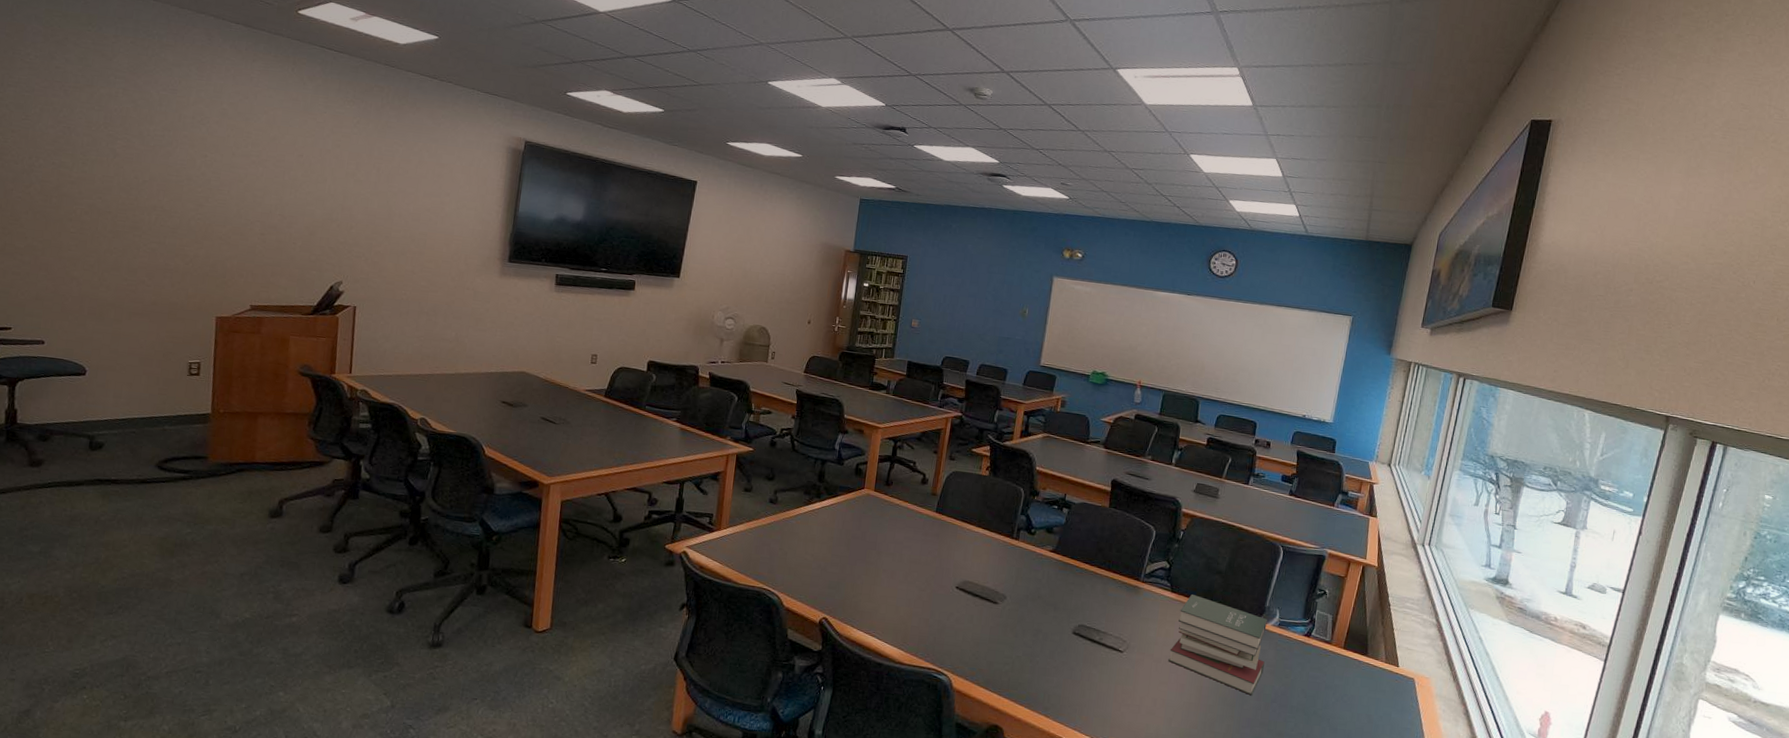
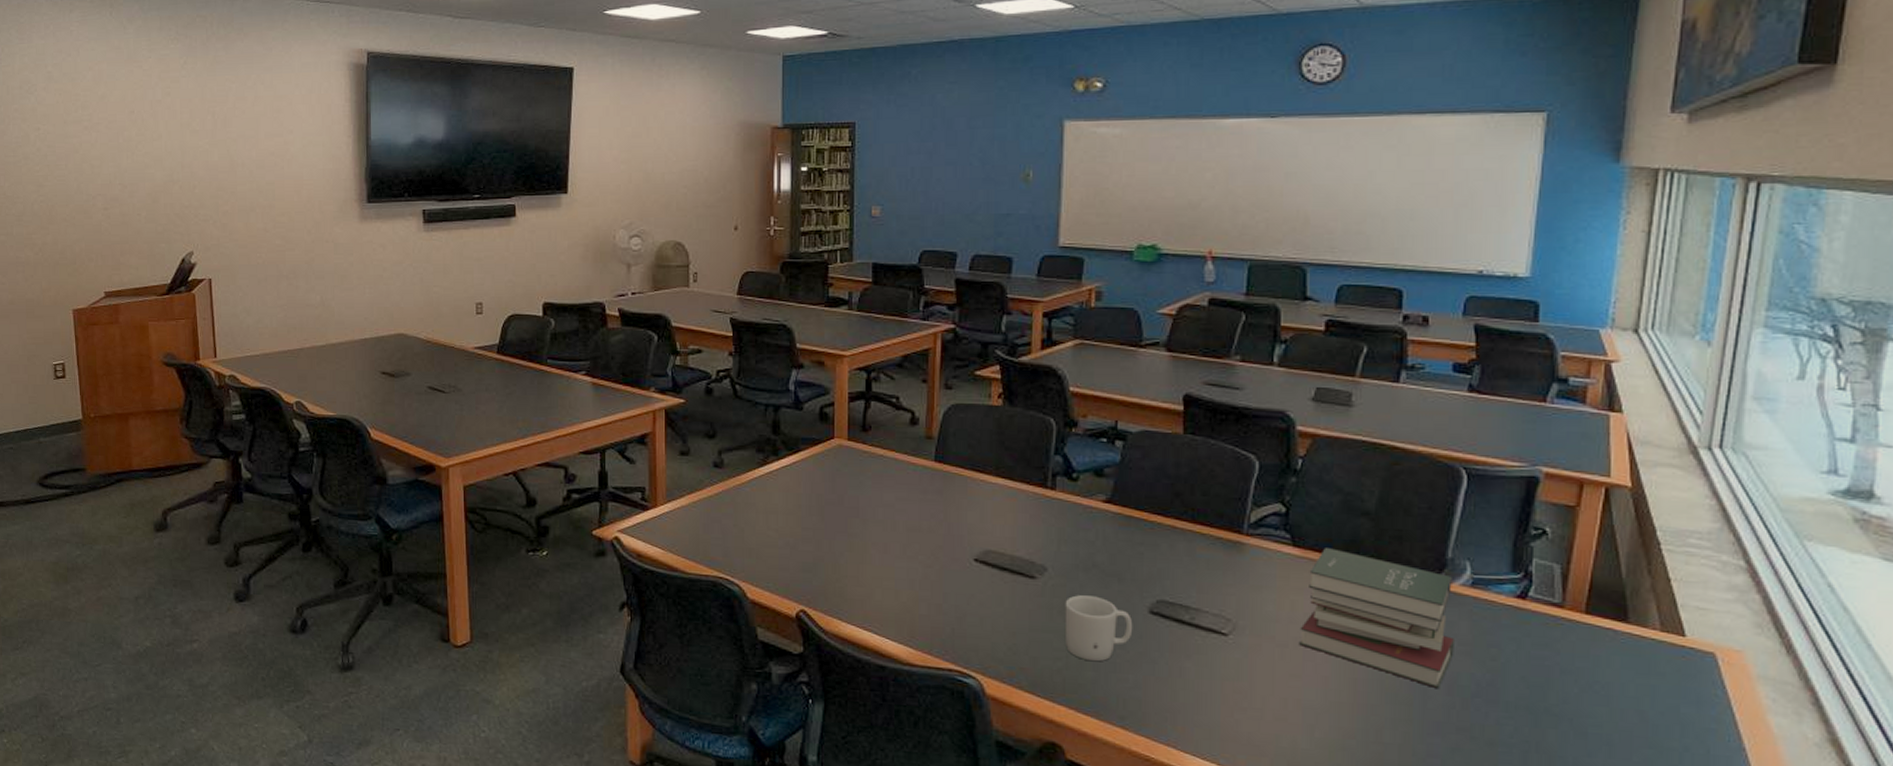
mug: none [1013,618,1061,667] -> present [1064,595,1133,662]

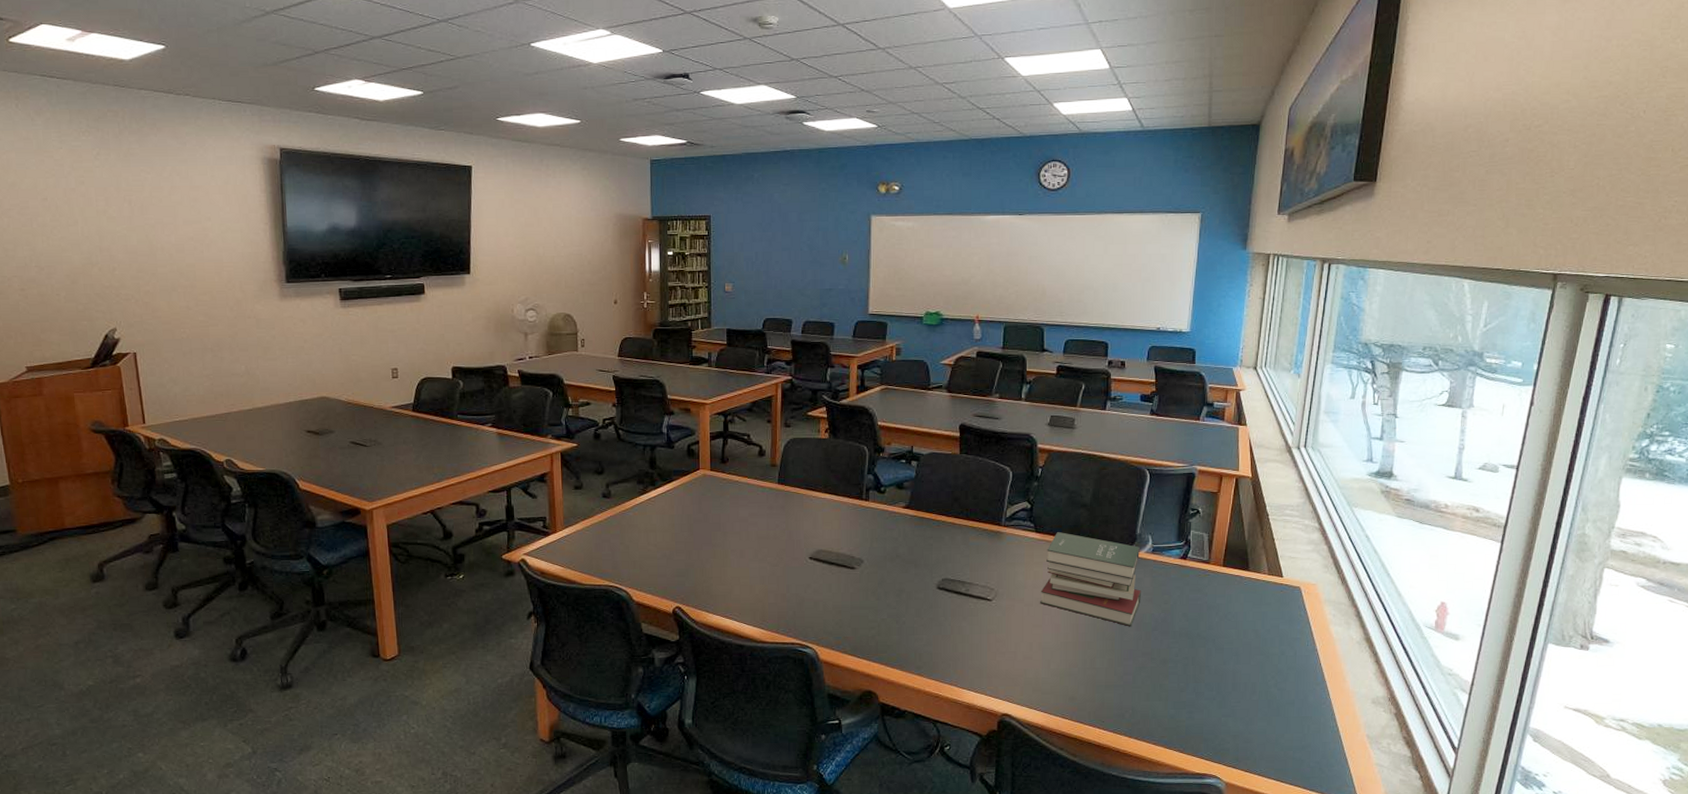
mug: present [1064,595,1133,662] -> none [877,579,926,628]

